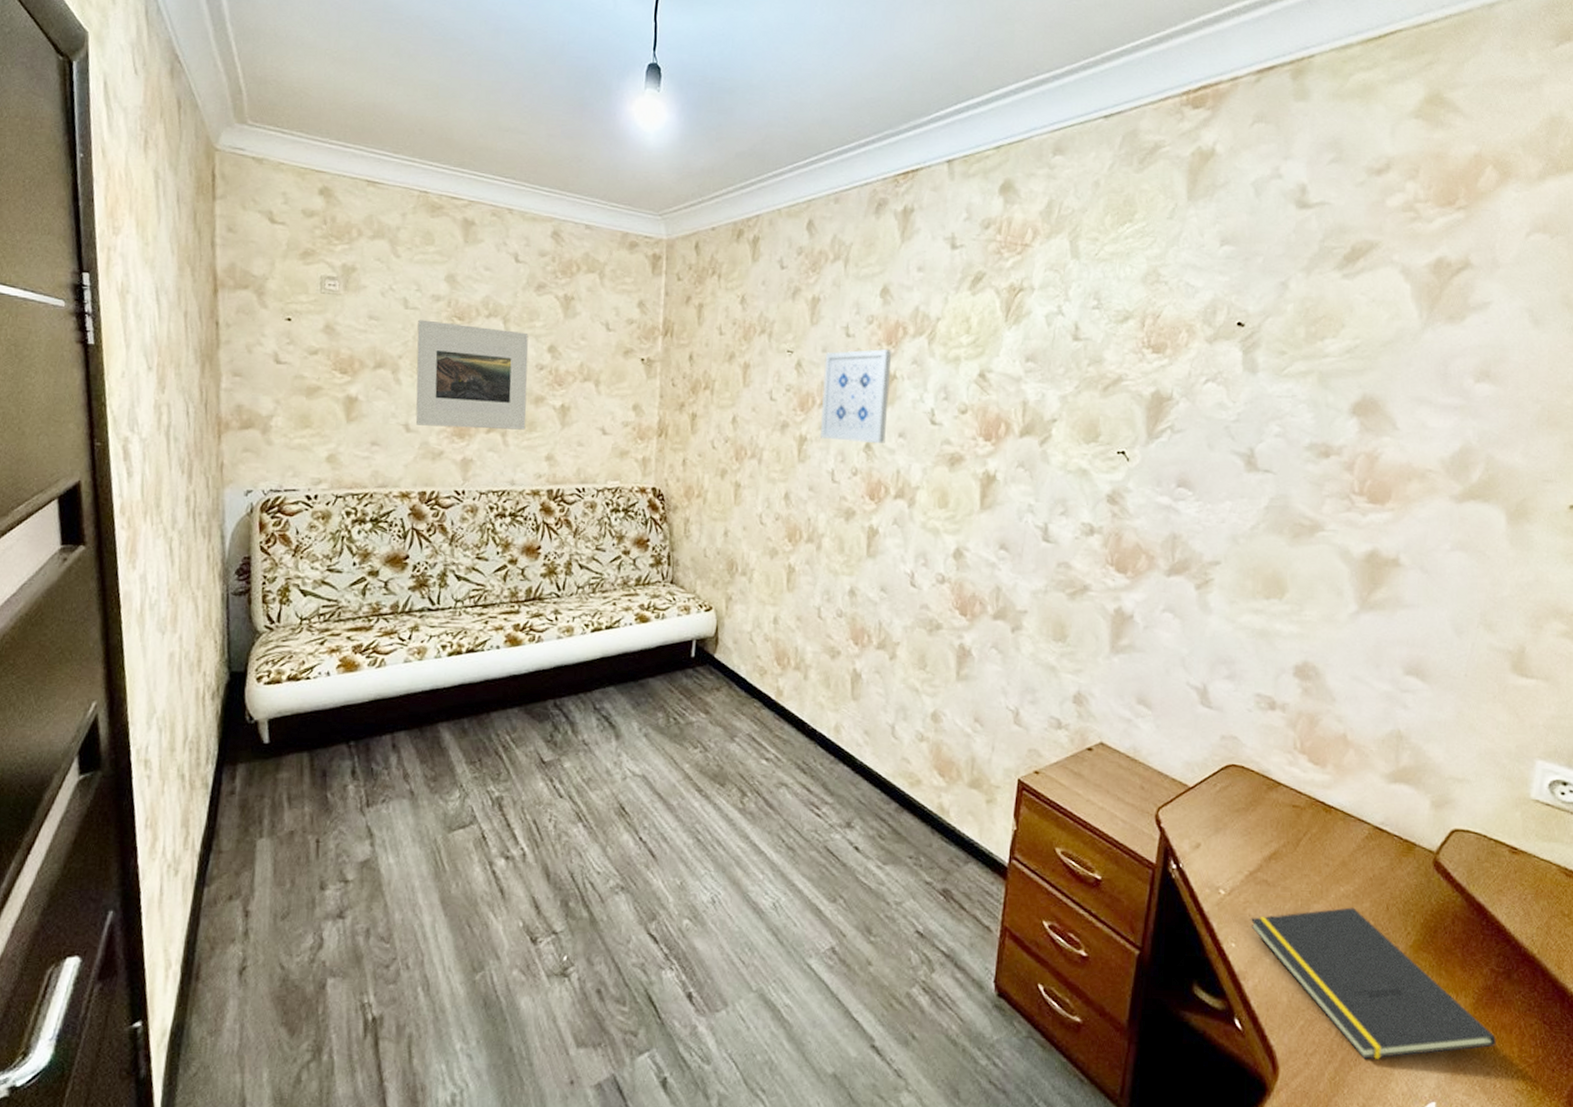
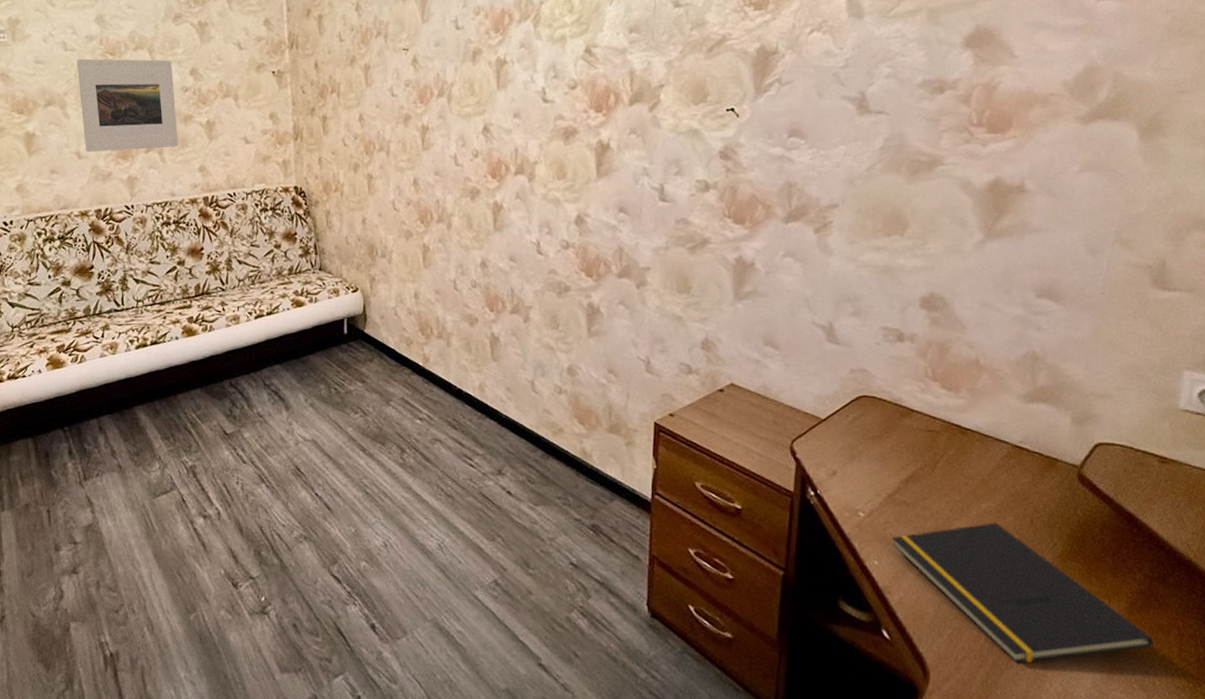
wall art: present [820,349,892,443] -> none [438,37,503,127]

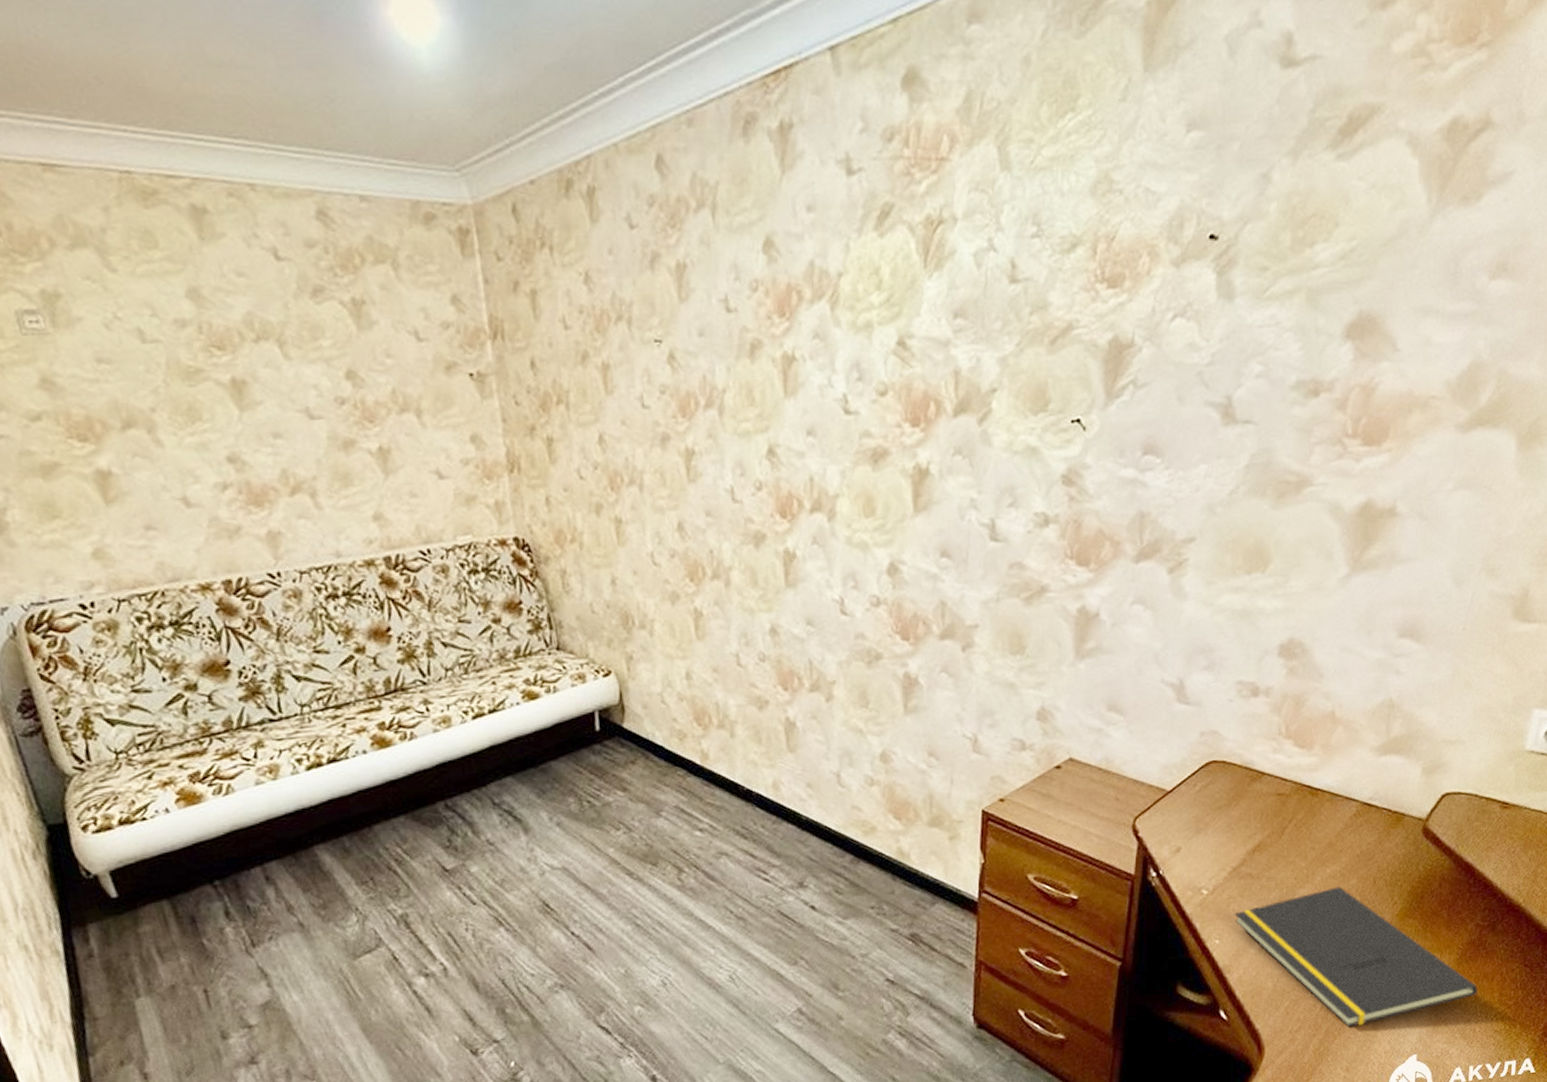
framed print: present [77,58,179,152] -> none [164,355,339,497]

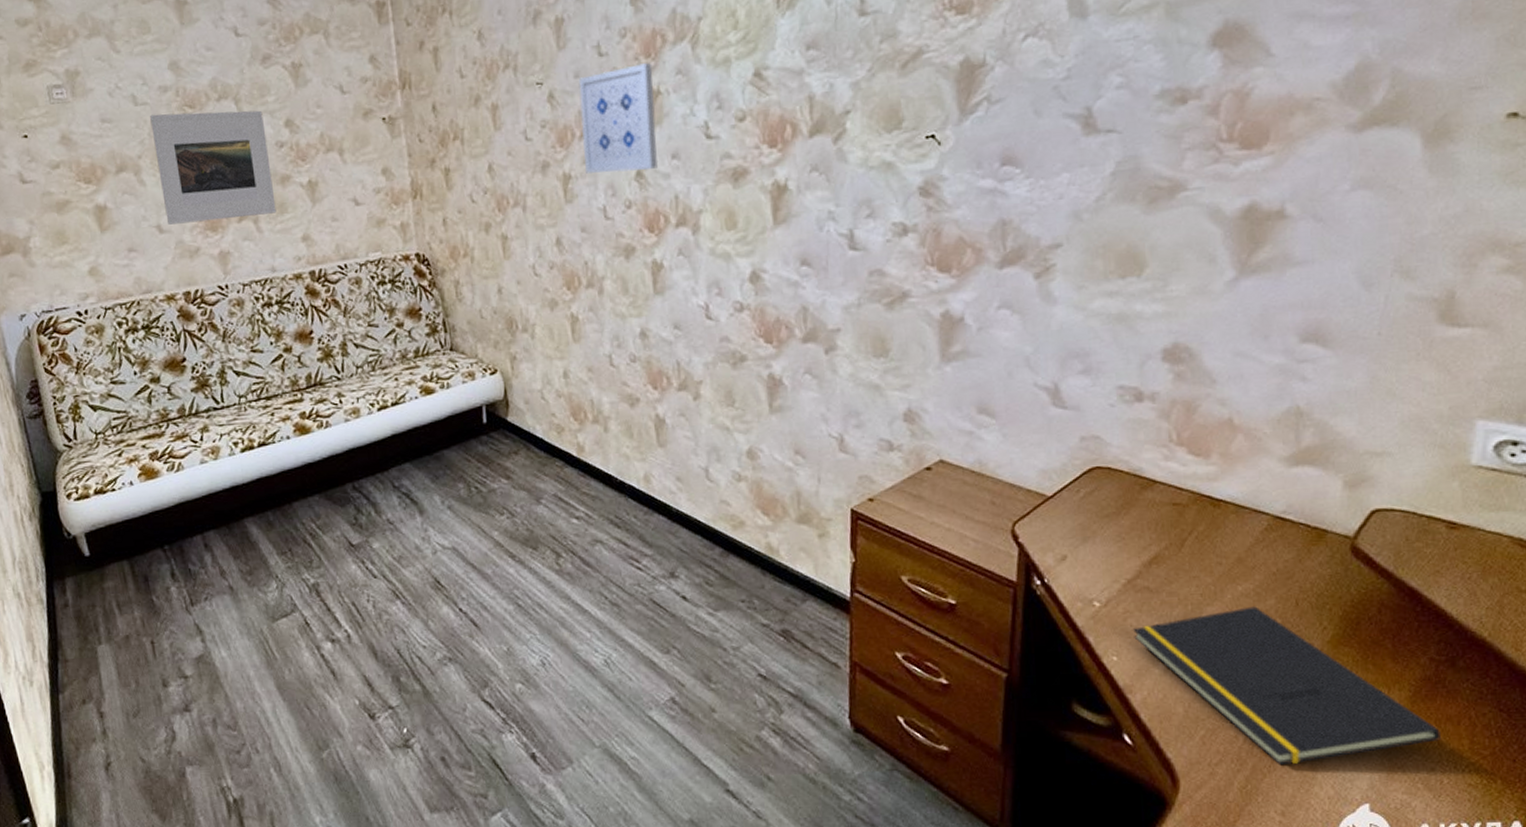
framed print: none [164,355,339,497] -> present [150,110,277,225]
wall art: none [703,323,793,450] -> present [578,63,659,175]

